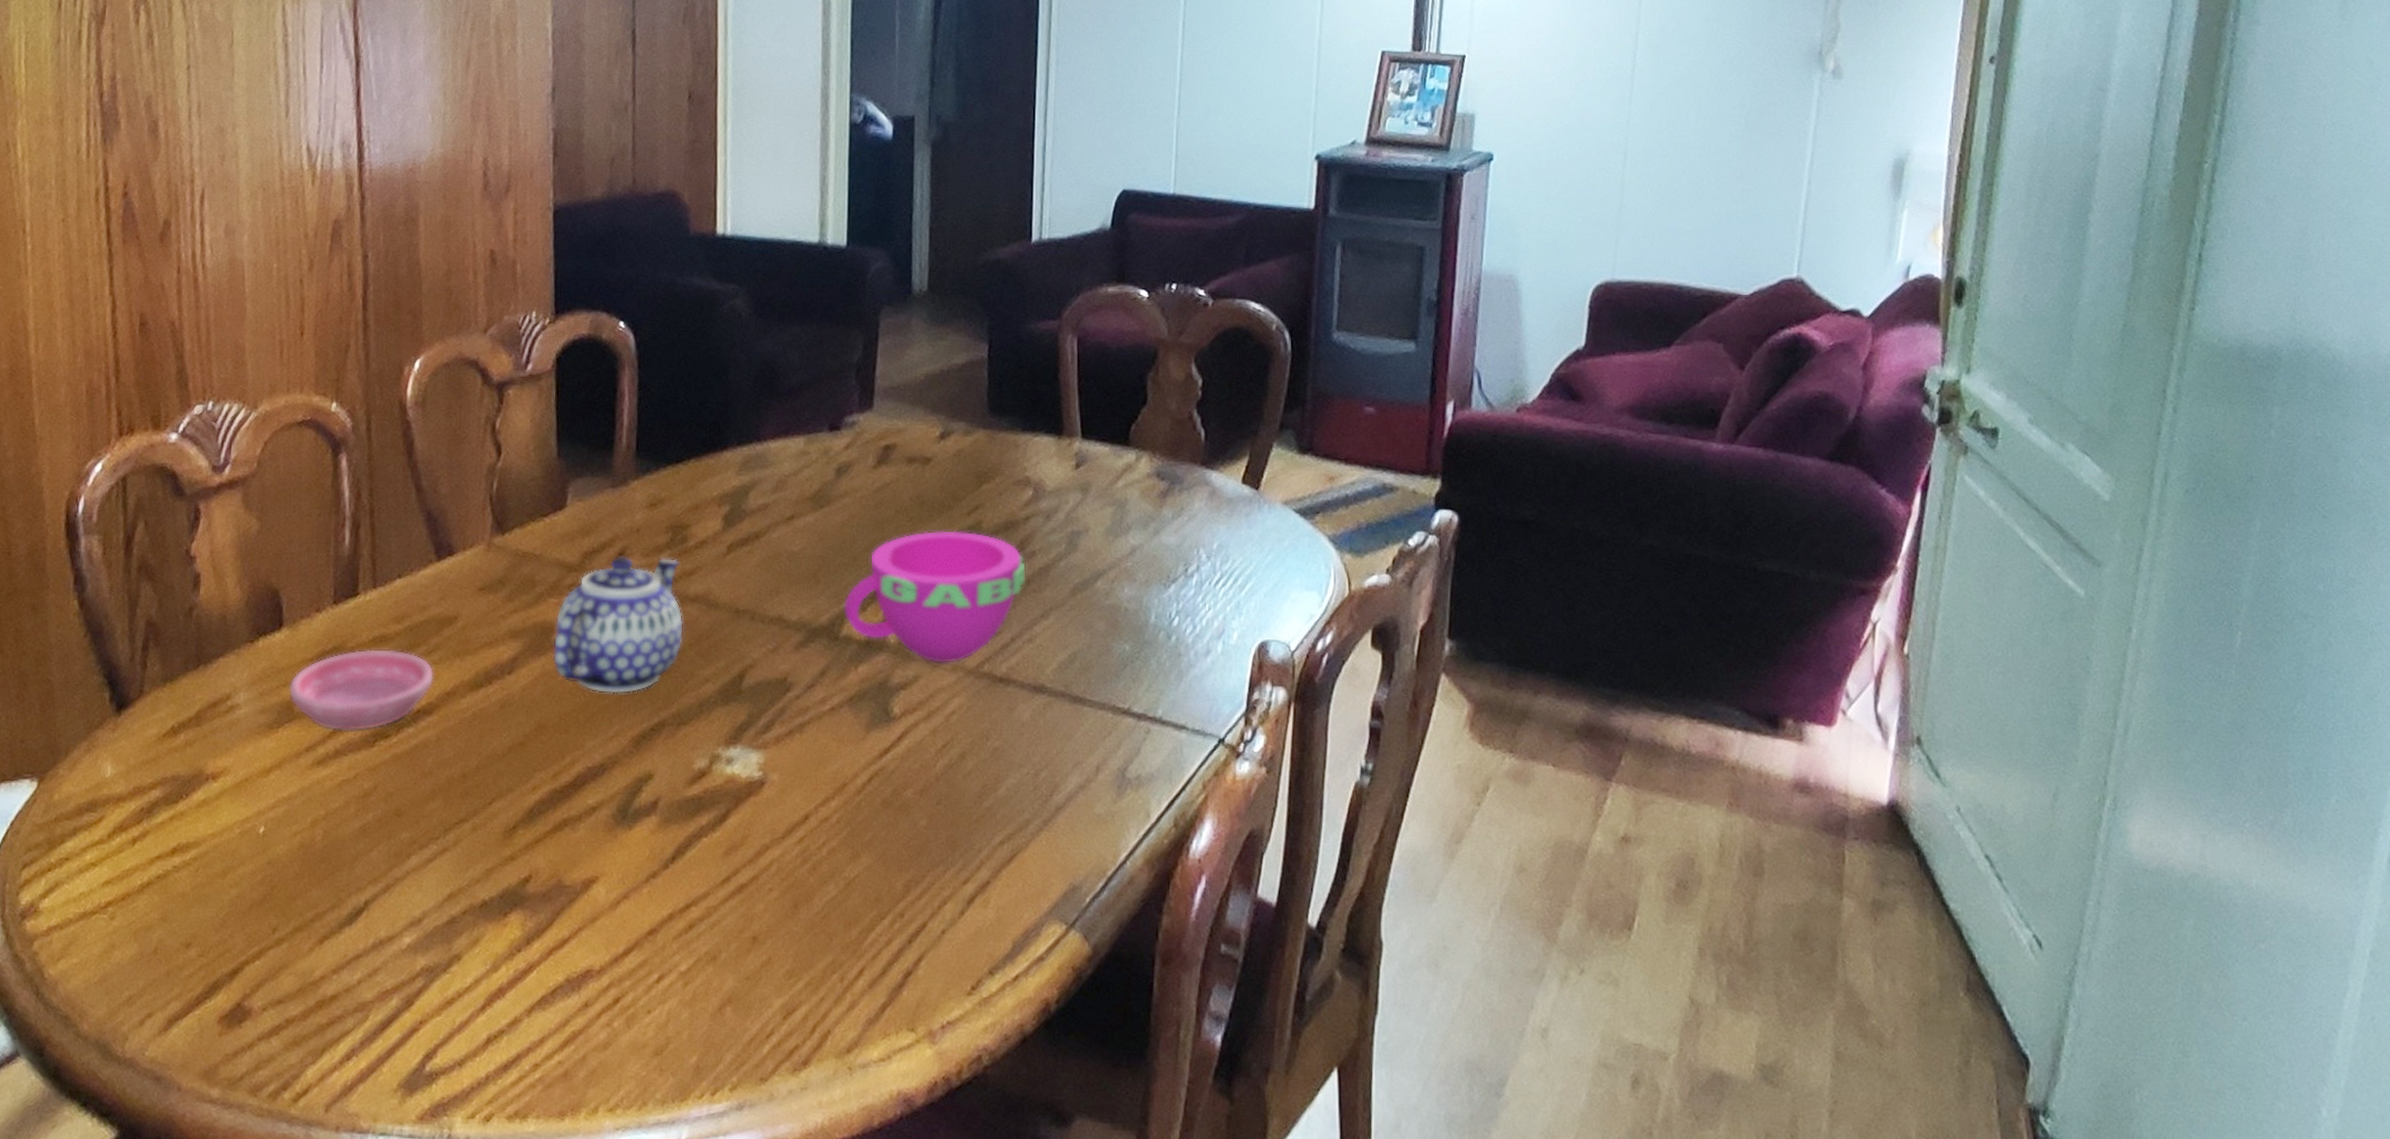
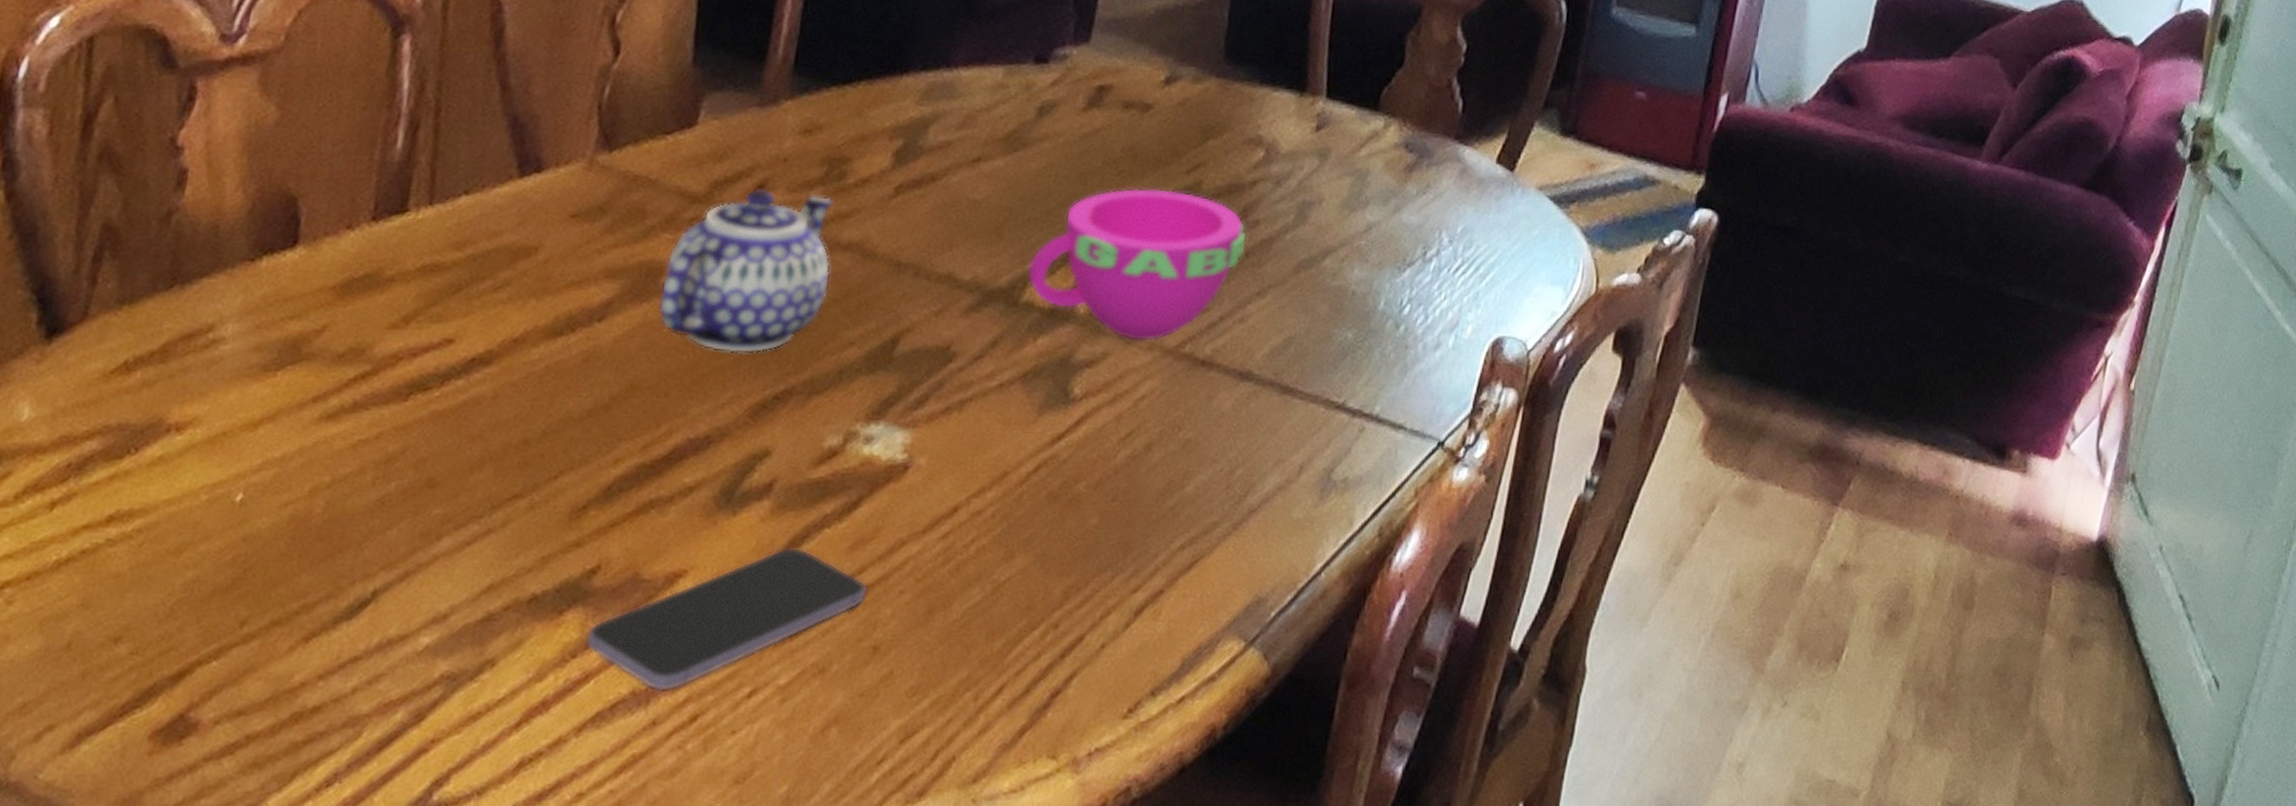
saucer: present [288,648,434,732] -> none [296,279,500,381]
smartphone: none [527,854,743,978] -> present [585,546,868,691]

